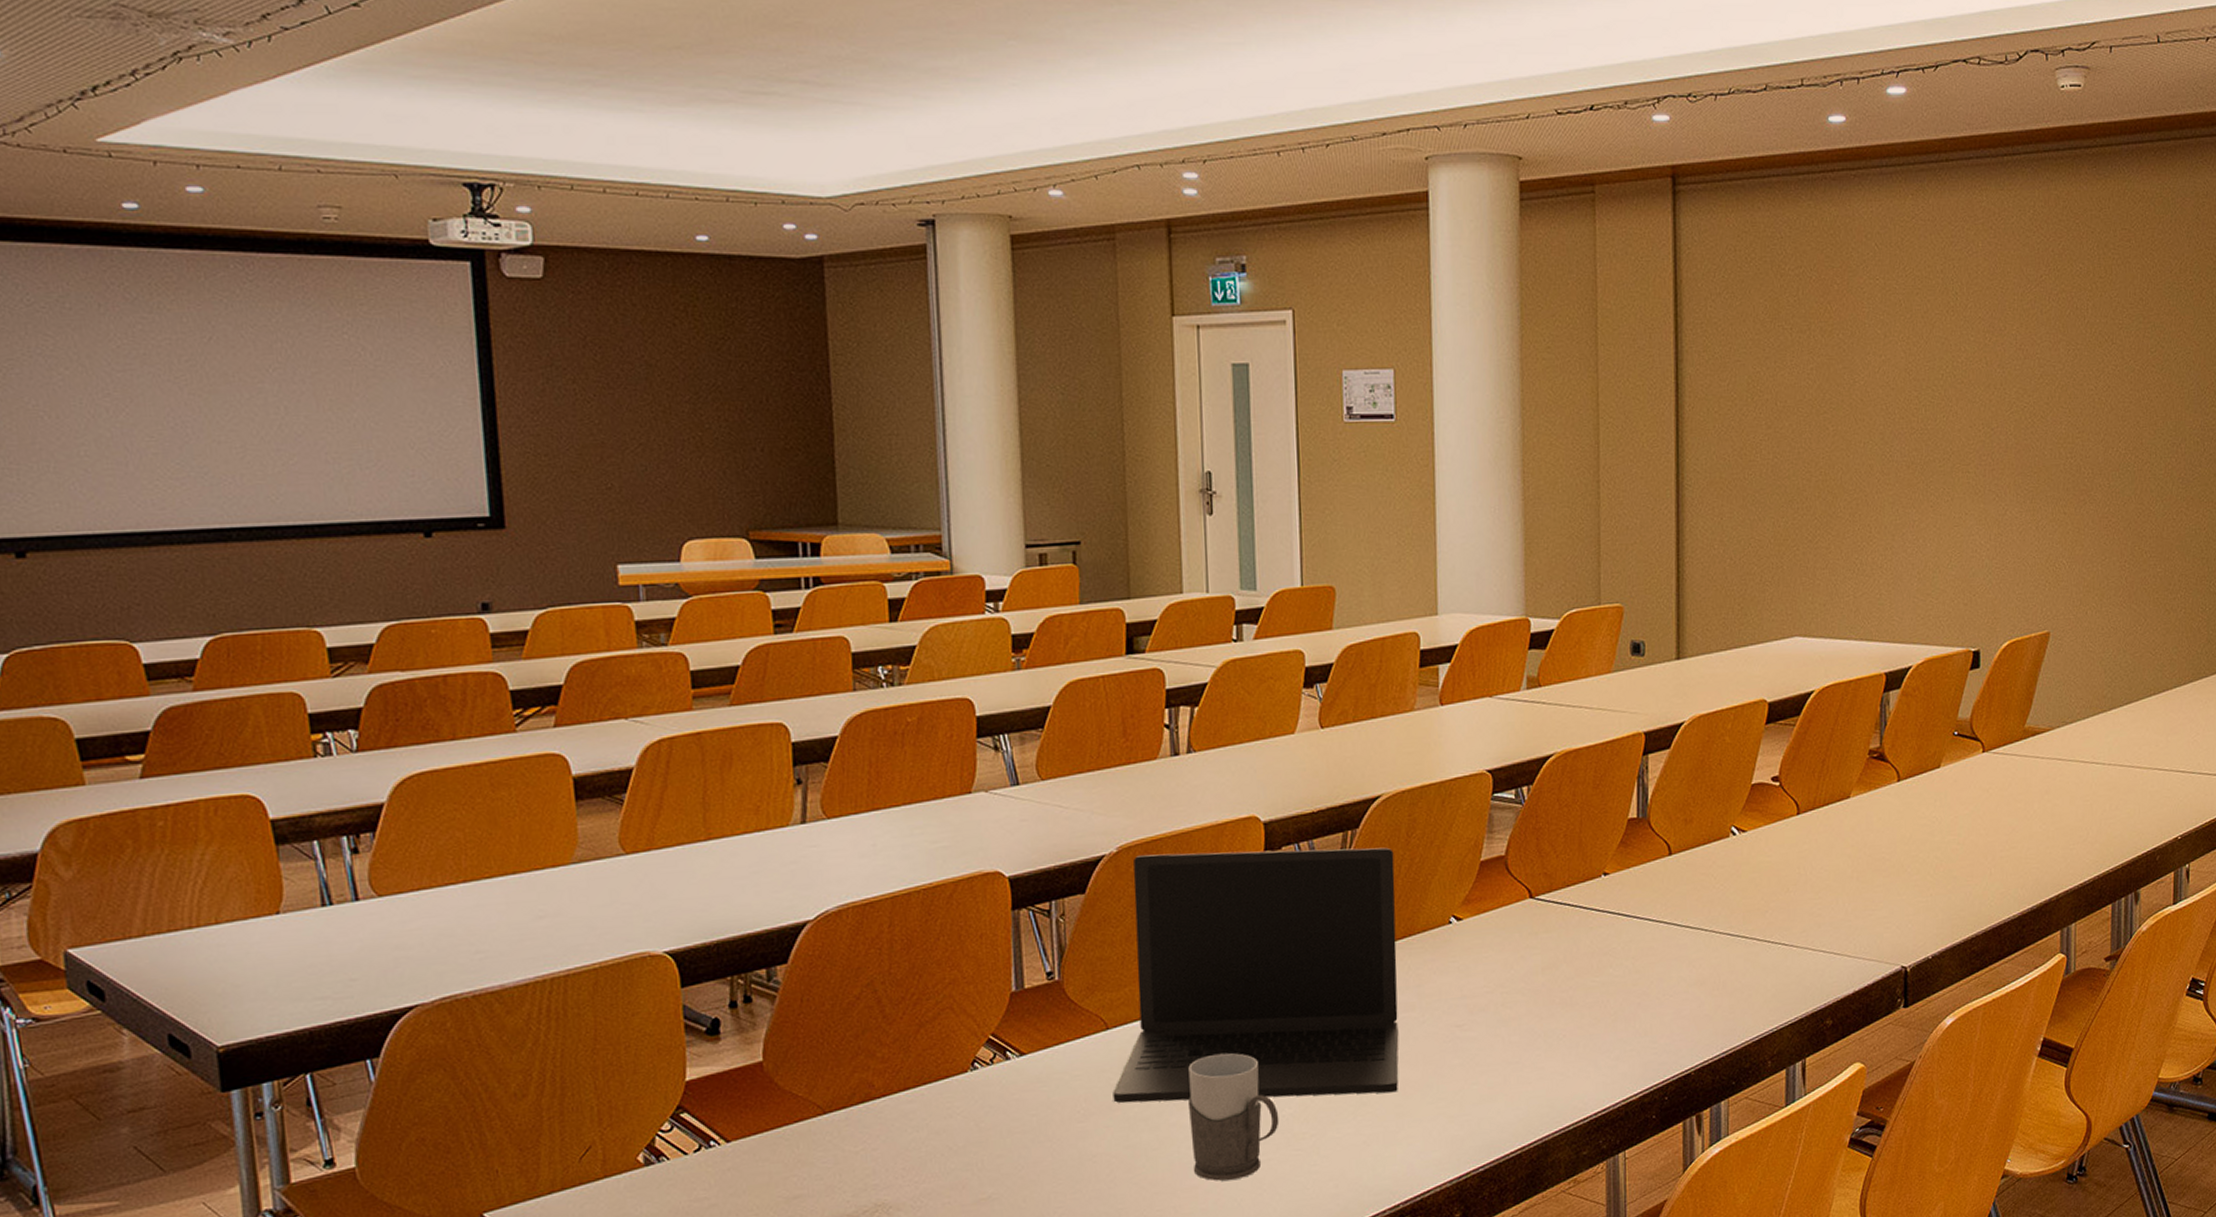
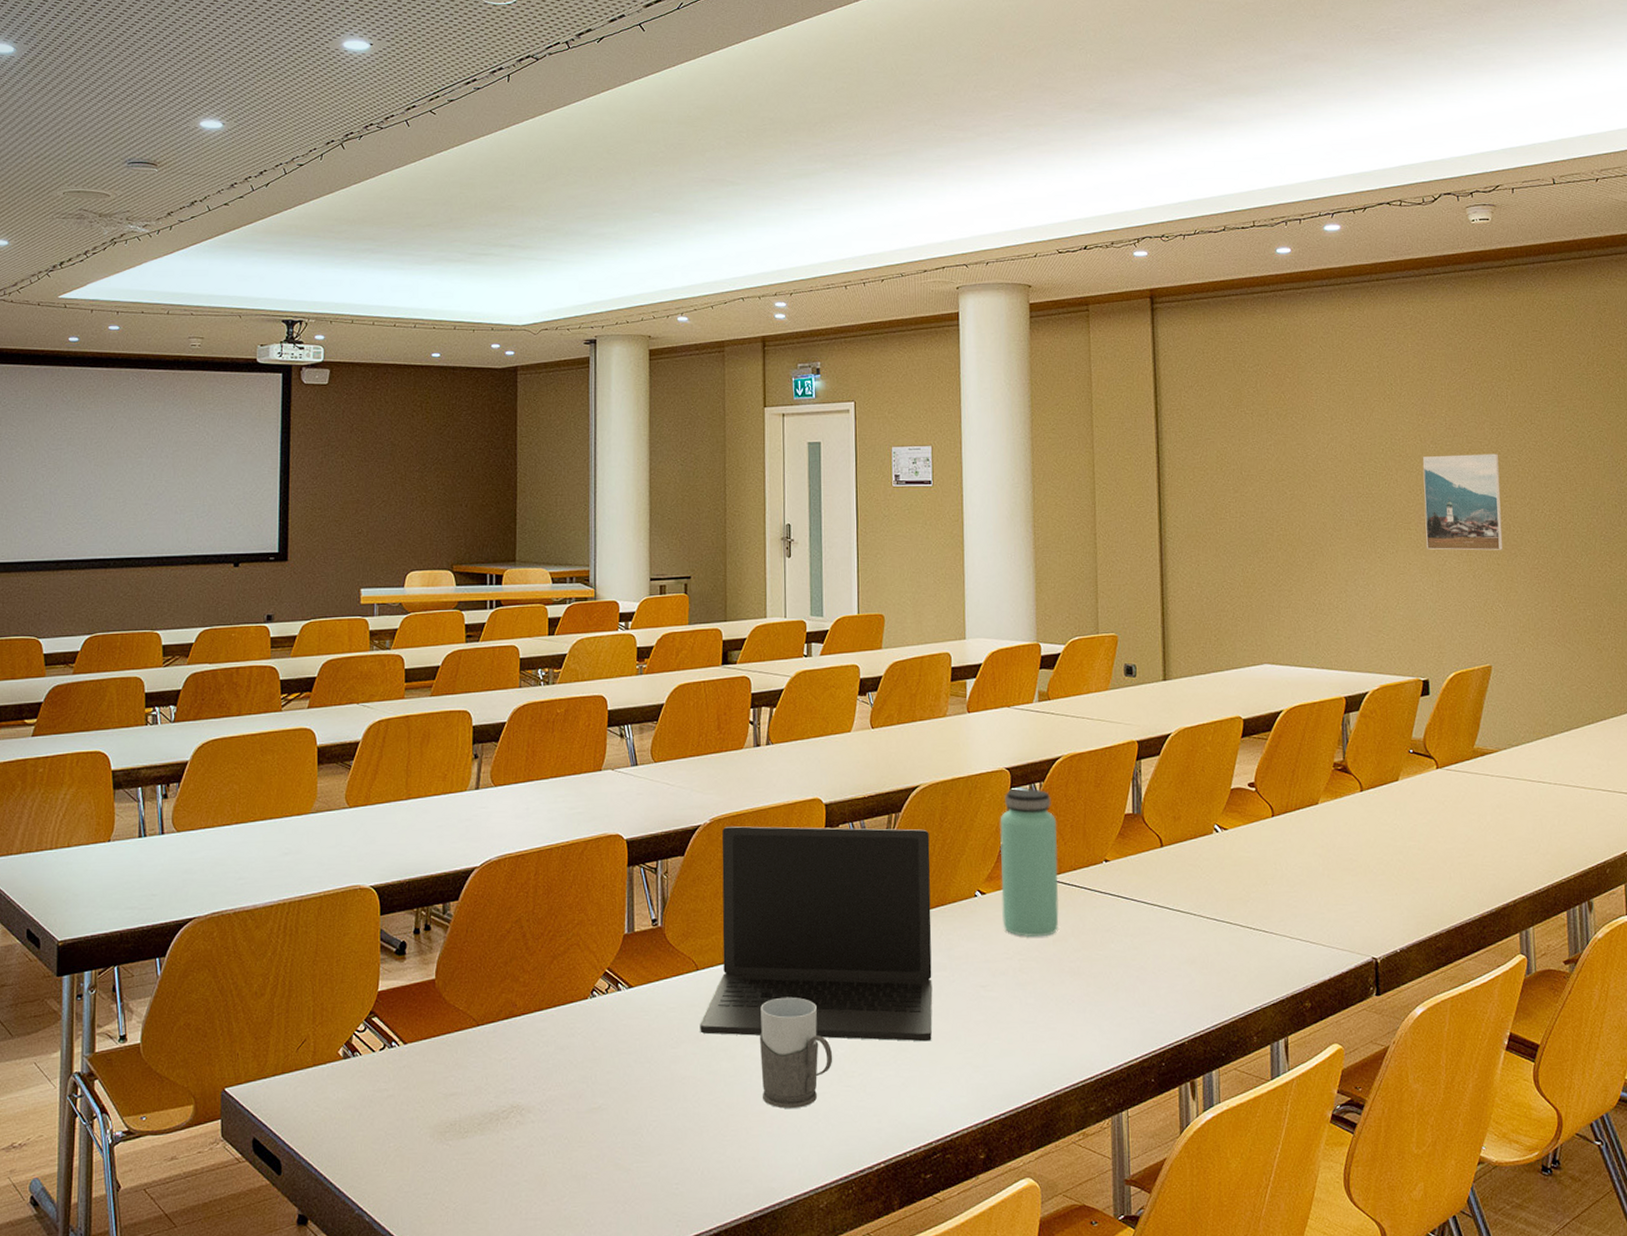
bottle: none [1479,793,1550,967] -> present [1000,788,1059,938]
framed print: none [1986,380,2073,497] -> present [1422,453,1503,551]

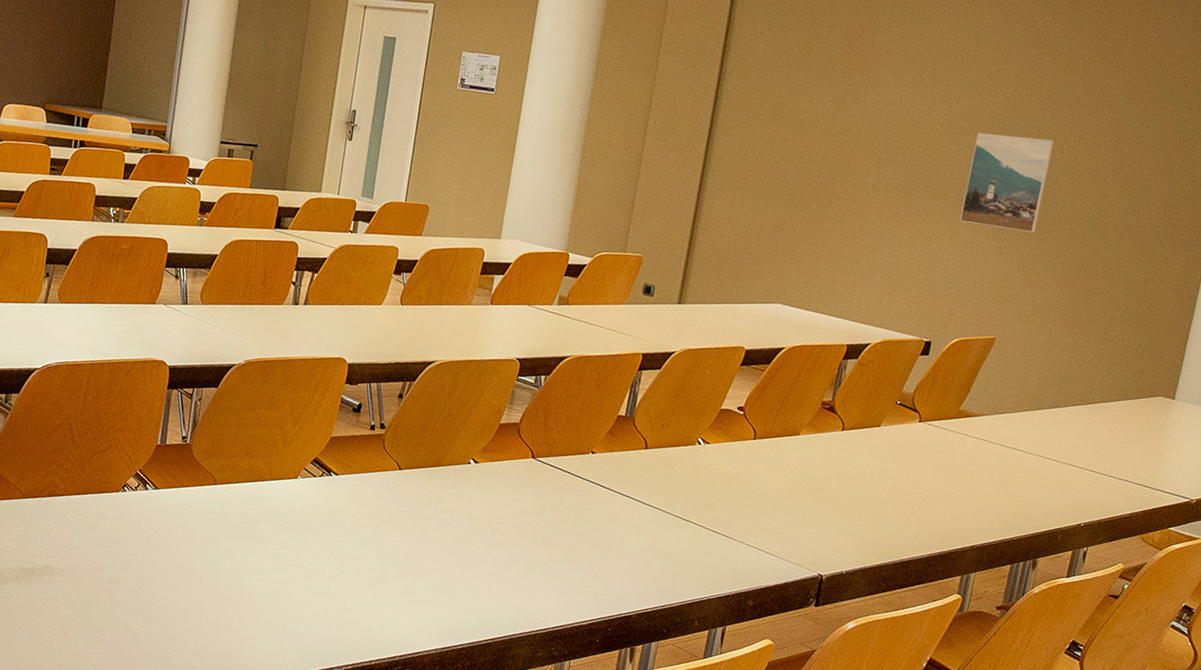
laptop: present [700,826,933,1042] -> none [211,369,437,576]
mug: present [760,997,833,1108] -> none [256,518,322,610]
bottle: present [1000,788,1059,938] -> none [489,377,555,507]

